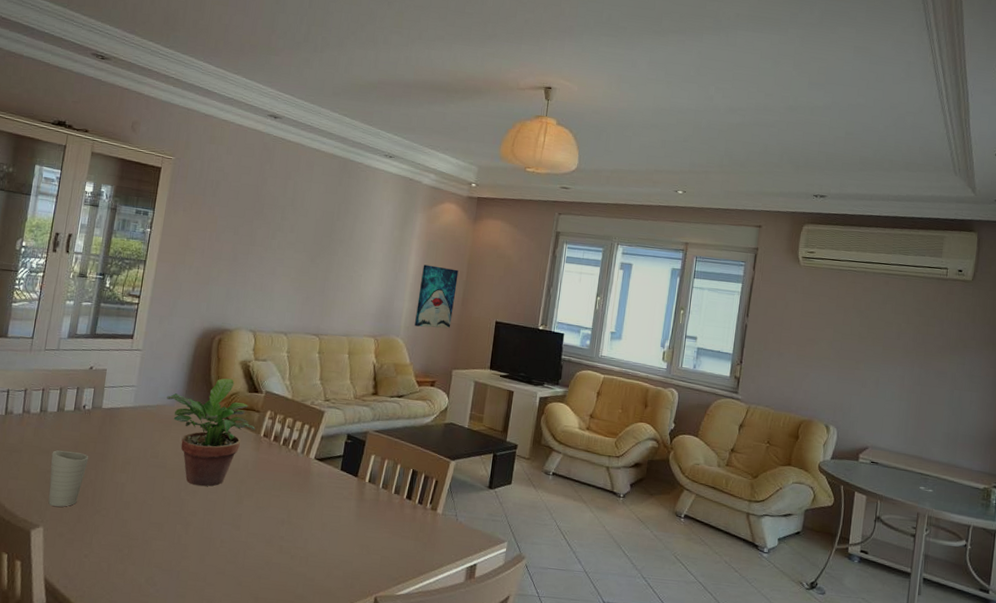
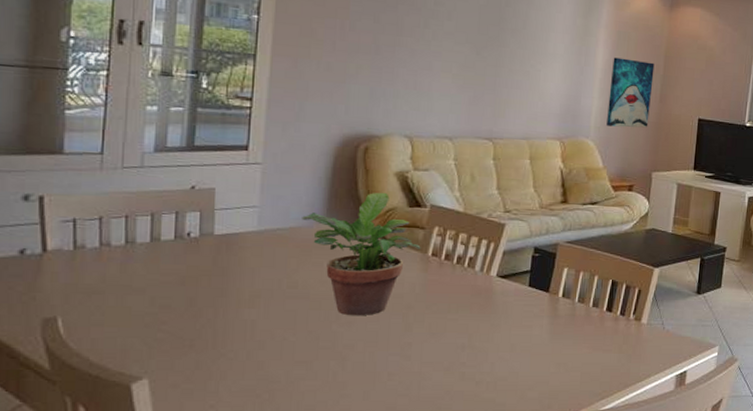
cup: present [48,450,89,507] -> none [149,288,203,355]

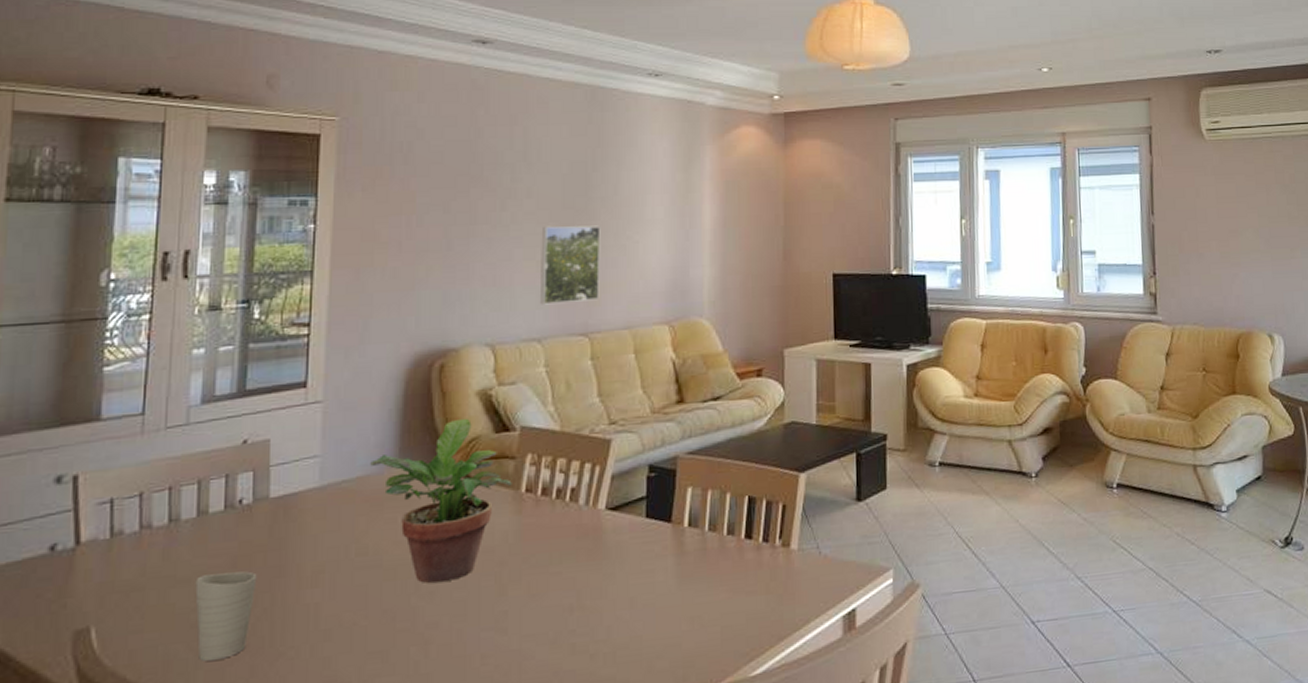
cup: none [149,288,203,355] -> present [195,571,257,662]
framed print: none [453,46,509,113] -> present [539,225,601,305]
wall art: present [606,57,655,128] -> none [722,212,773,299]

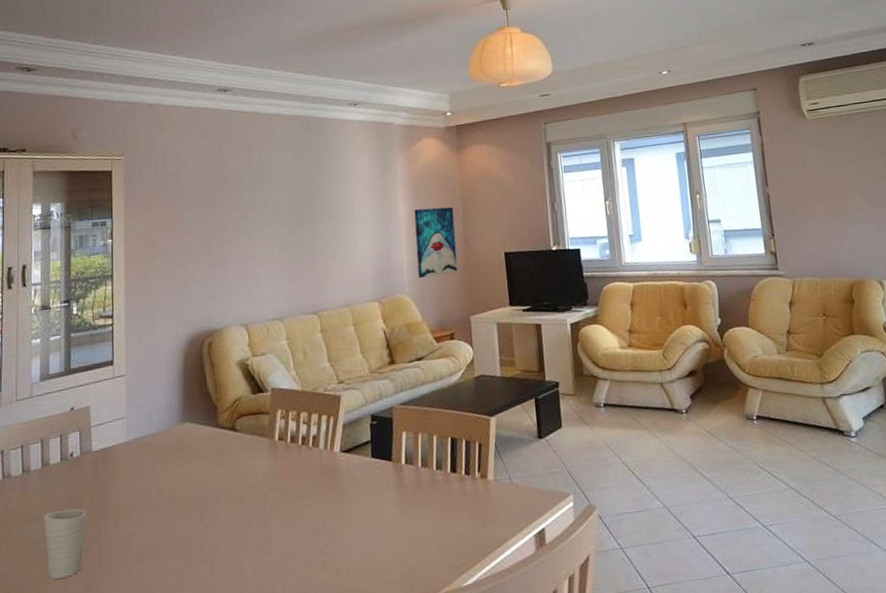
potted plant: present [370,418,512,584] -> none [163,383,268,516]
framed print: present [539,225,601,305] -> none [277,226,324,292]
wall art: none [722,212,773,299] -> present [414,206,458,278]

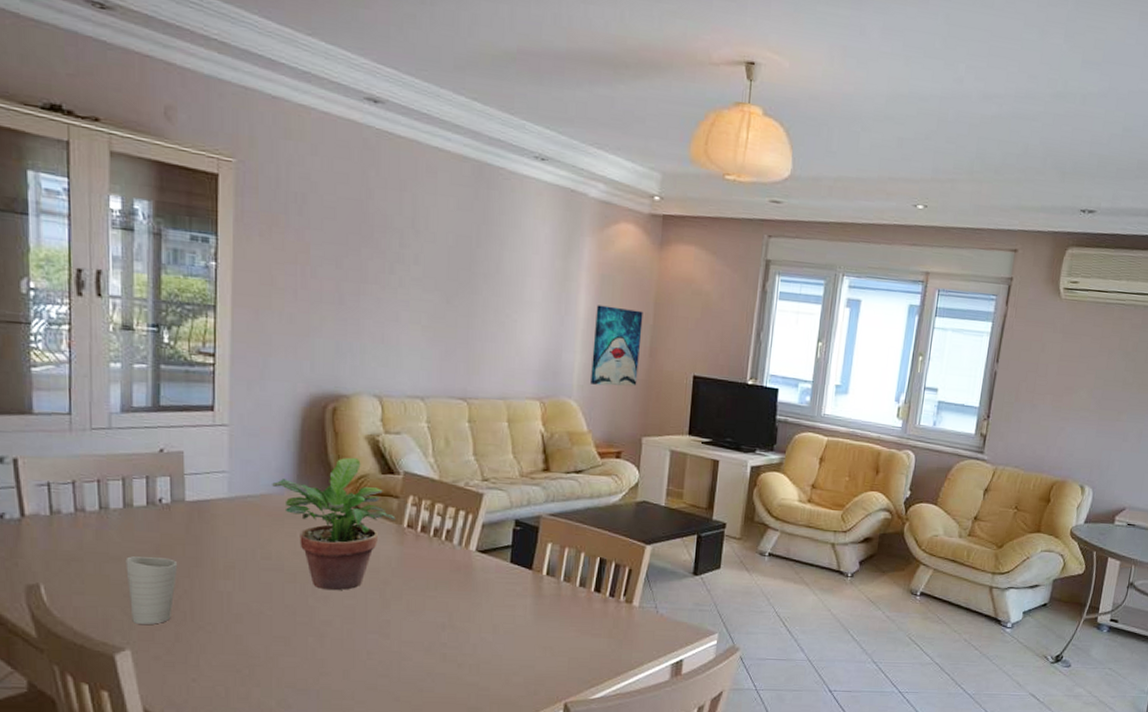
potted plant: none [163,383,268,516] -> present [272,457,396,591]

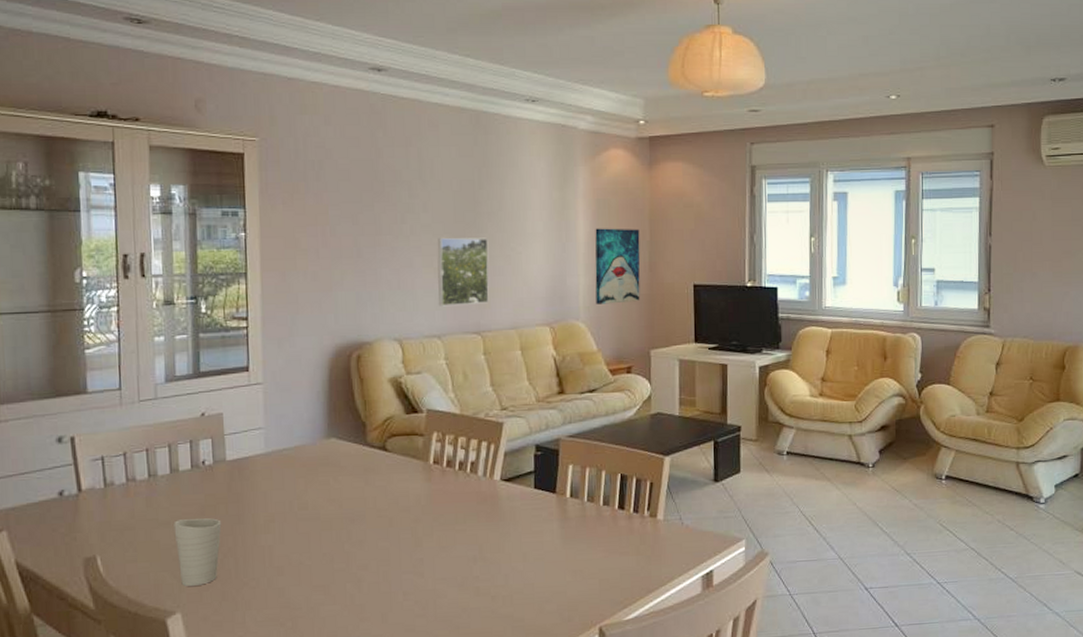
potted plant: present [272,457,396,591] -> none [305,401,422,535]
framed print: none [423,293,482,370] -> present [437,237,489,307]

